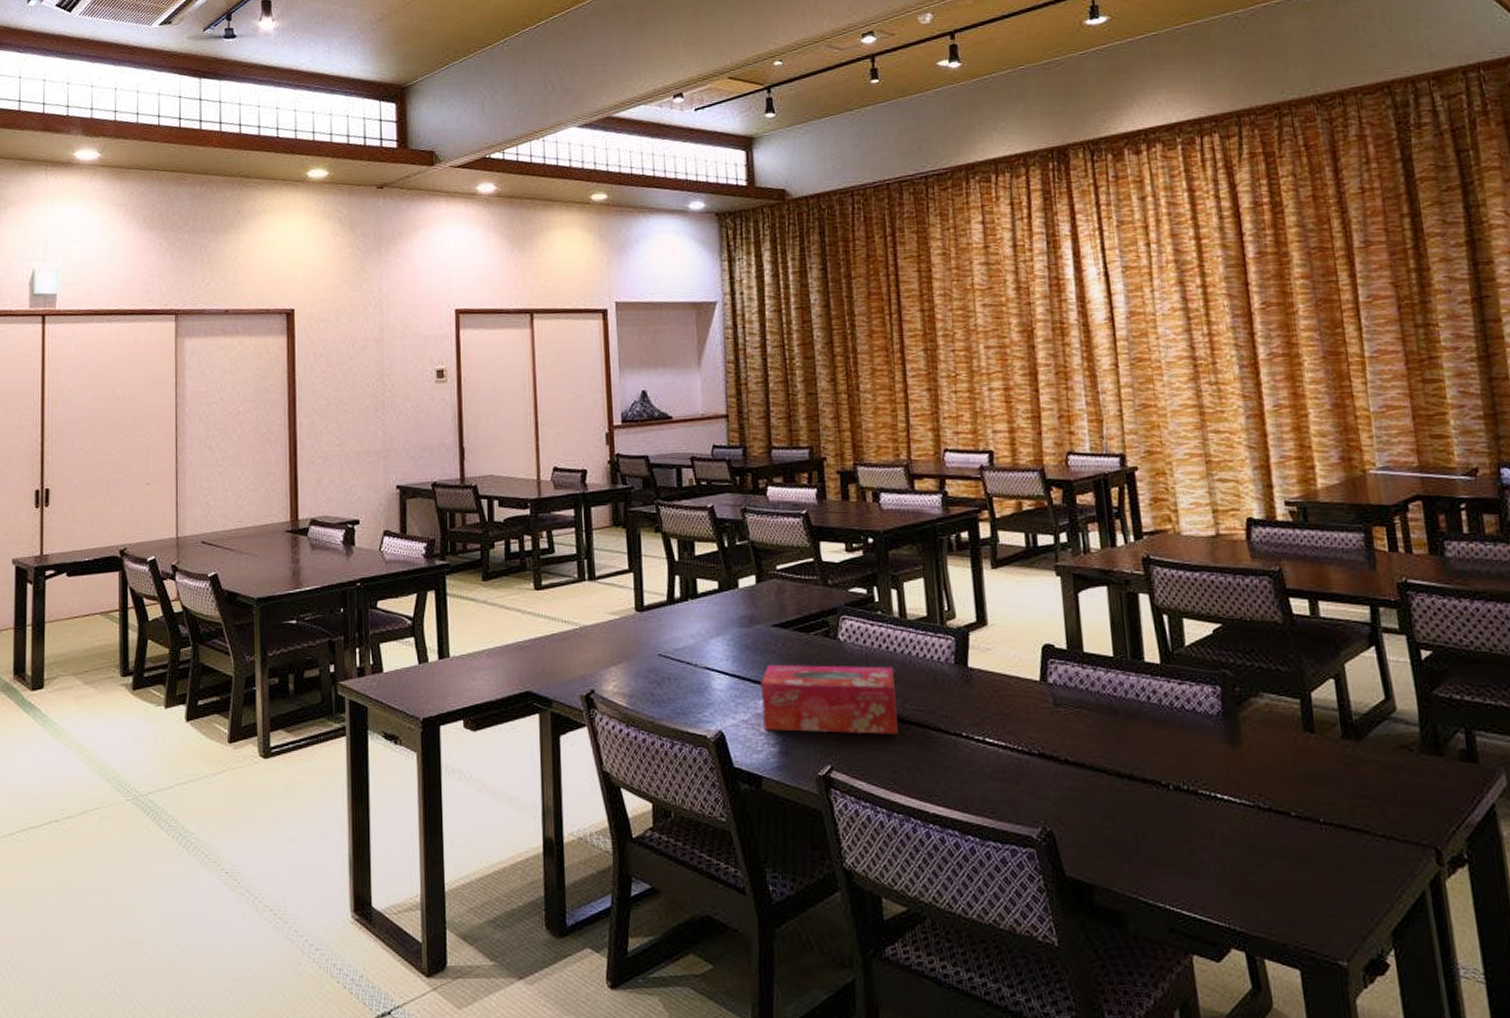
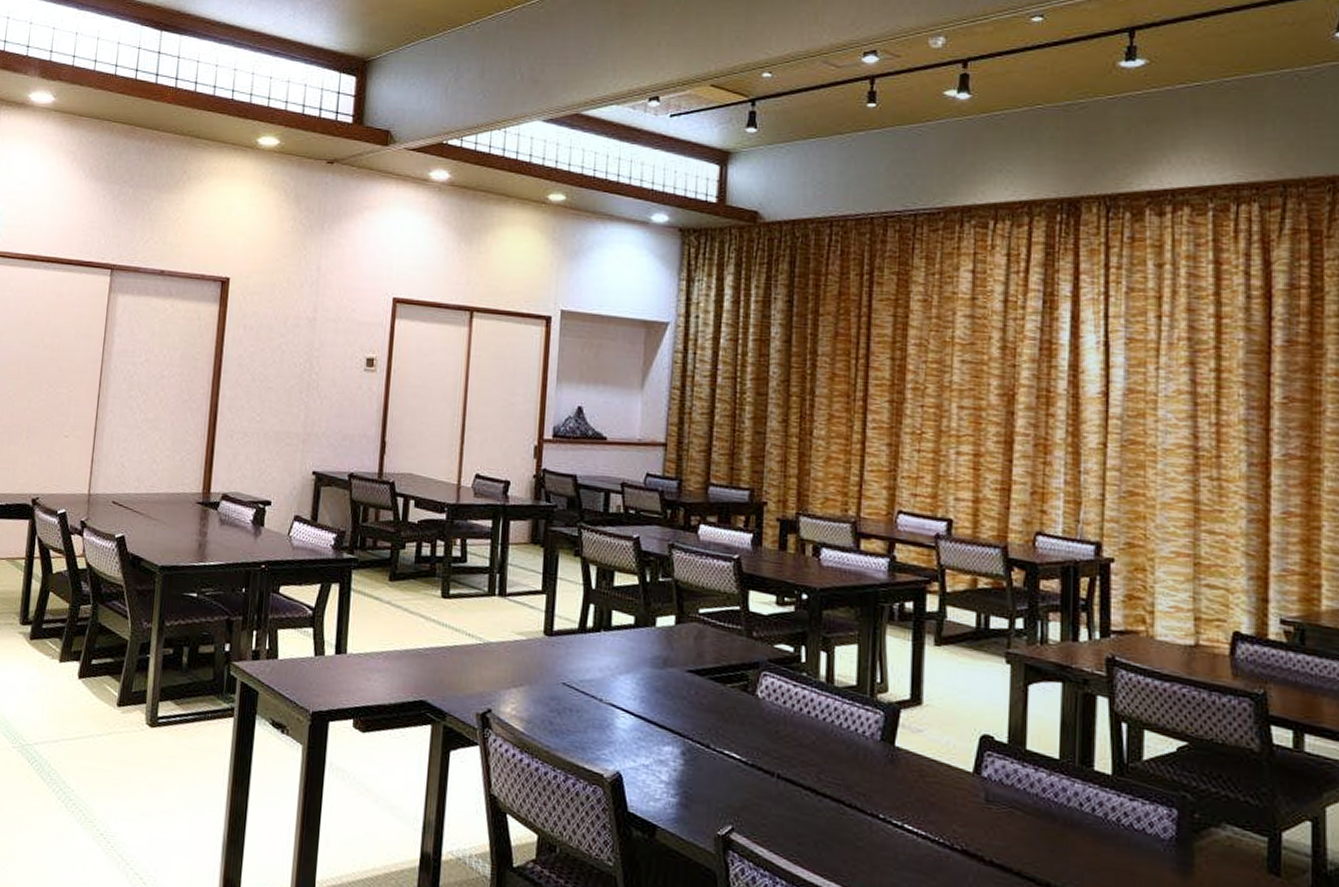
tissue box: present [761,664,898,735] -> none [665,710,812,805]

